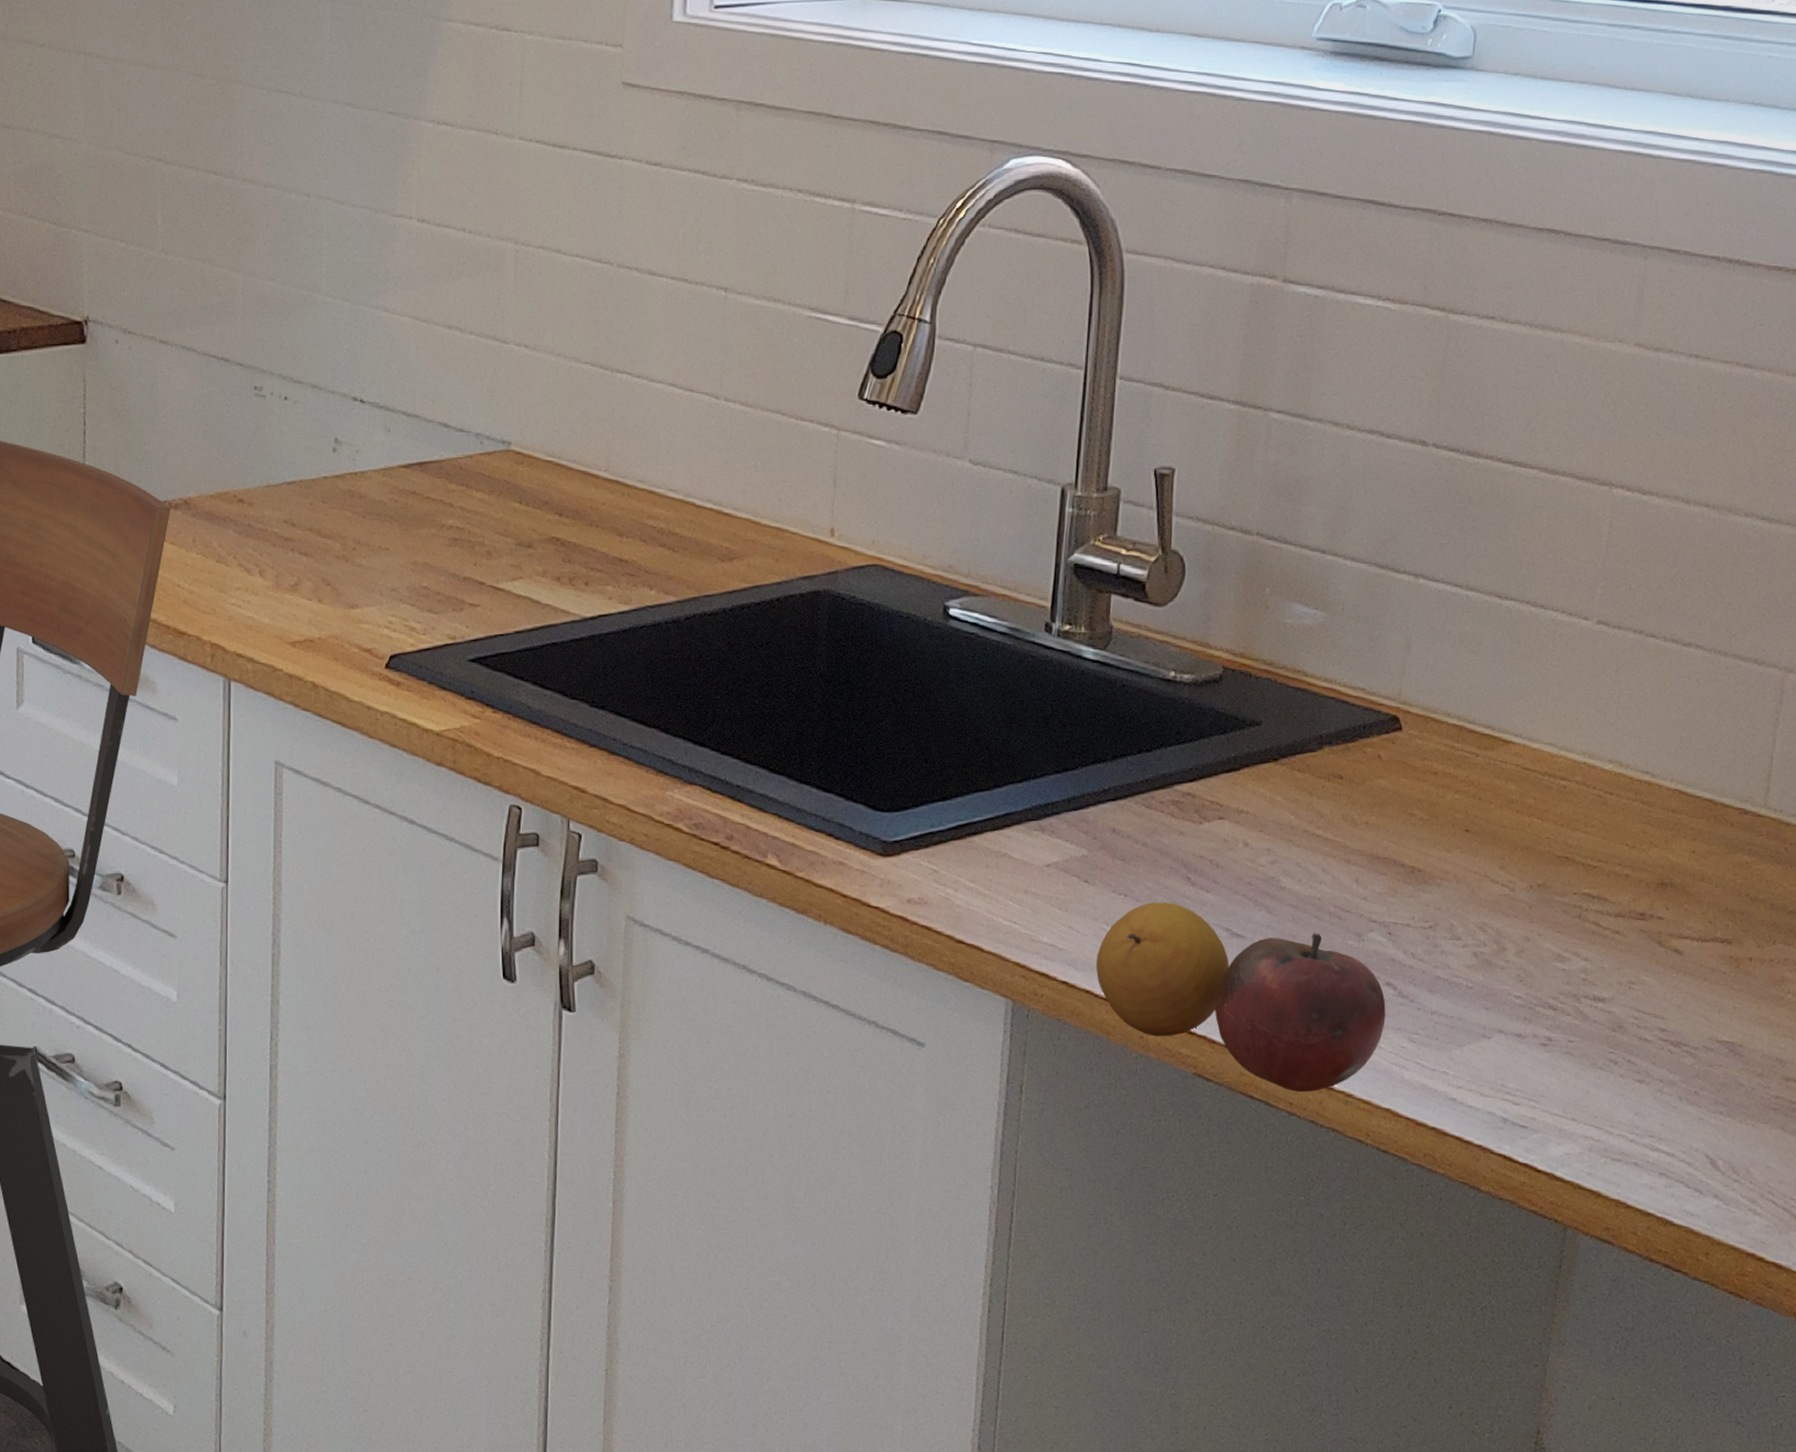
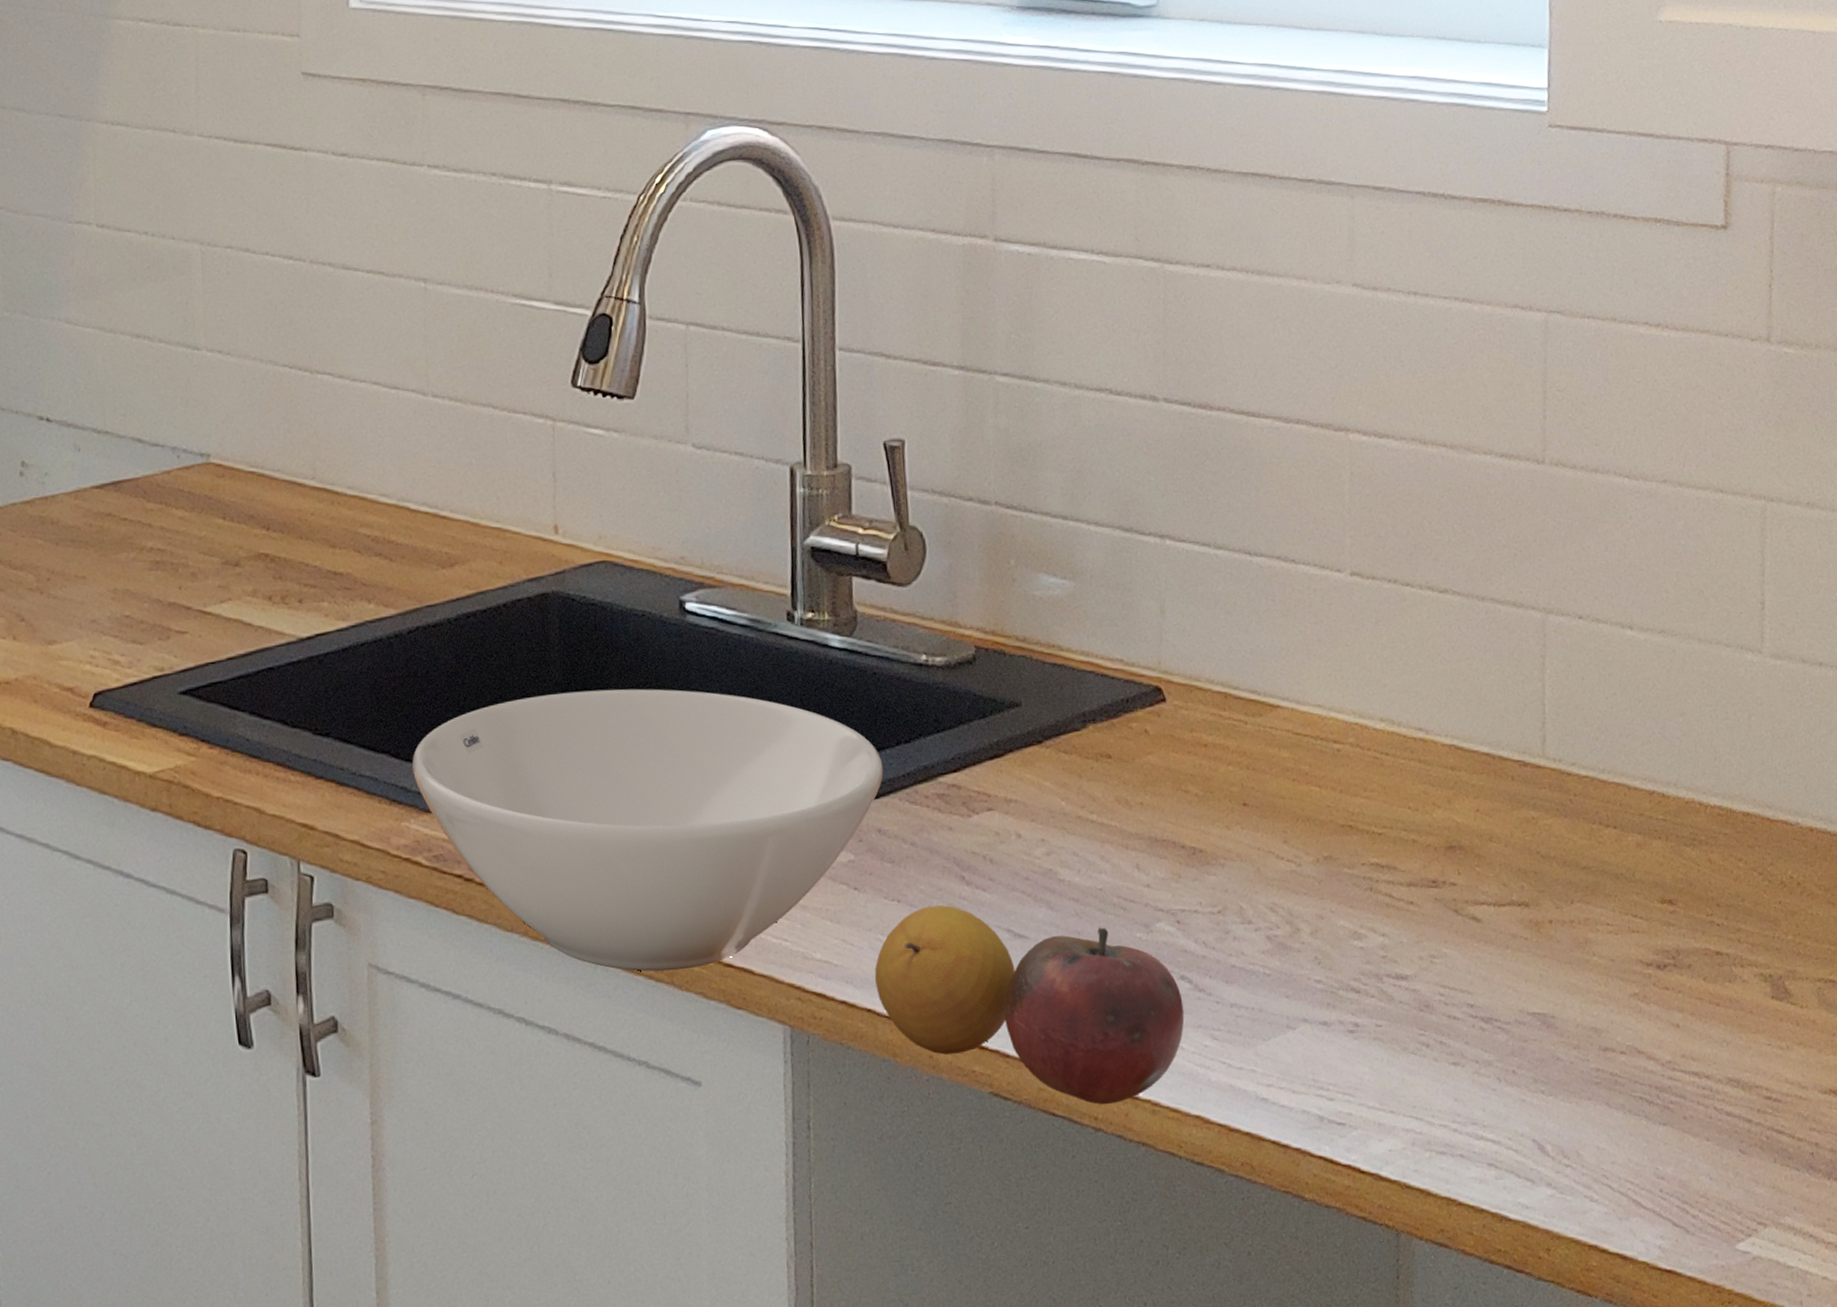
bowl: none [680,683,1123,943] -> present [412,688,884,972]

